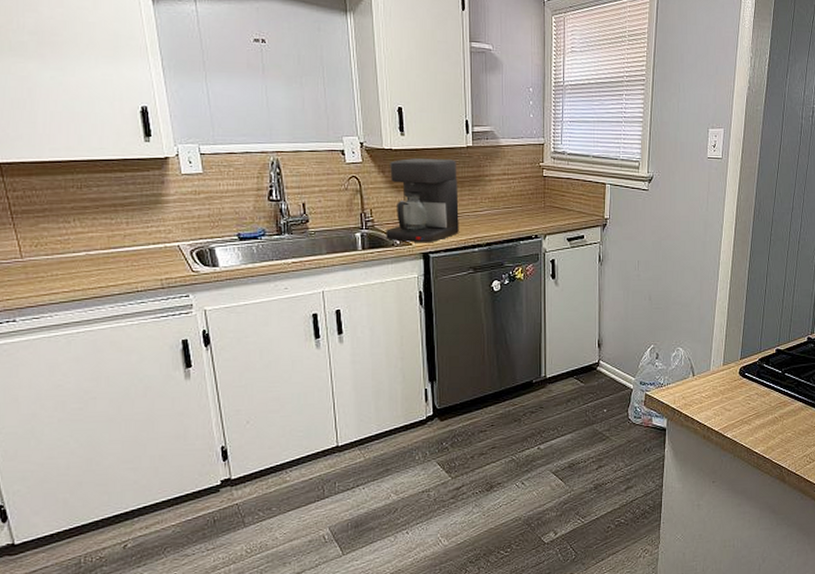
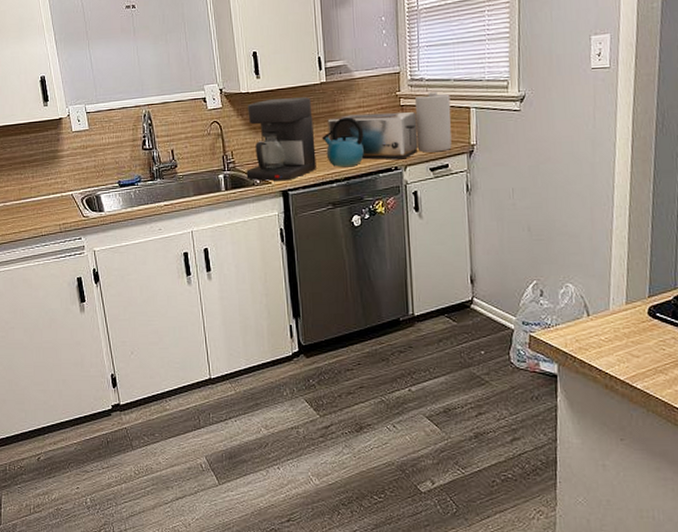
kettle: none [466,182,508,233] -> present [322,116,364,168]
toaster: none [472,180,558,228] -> present [327,112,418,160]
paper towel holder: none [556,166,589,224] -> present [415,92,452,153]

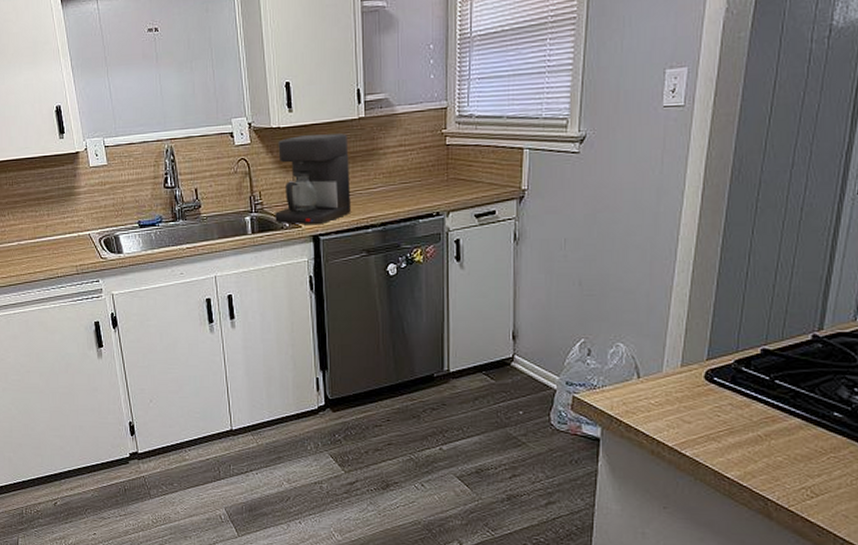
kettle: present [322,116,364,168] -> none [358,156,404,212]
toaster: present [327,112,418,160] -> none [365,152,463,205]
paper towel holder: present [415,92,452,153] -> none [462,130,502,198]

